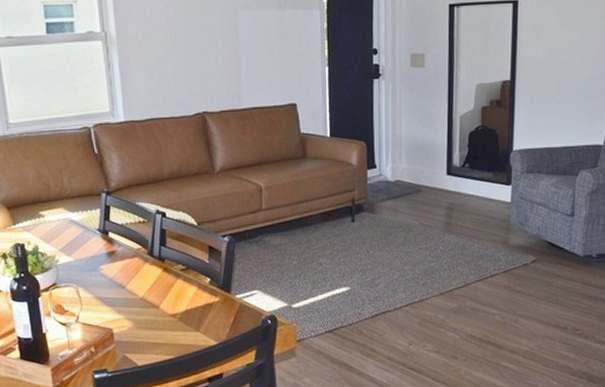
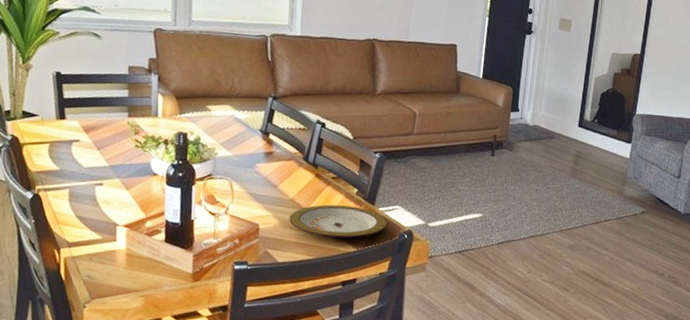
plate: none [142,297,248,333] -> present [289,204,388,239]

